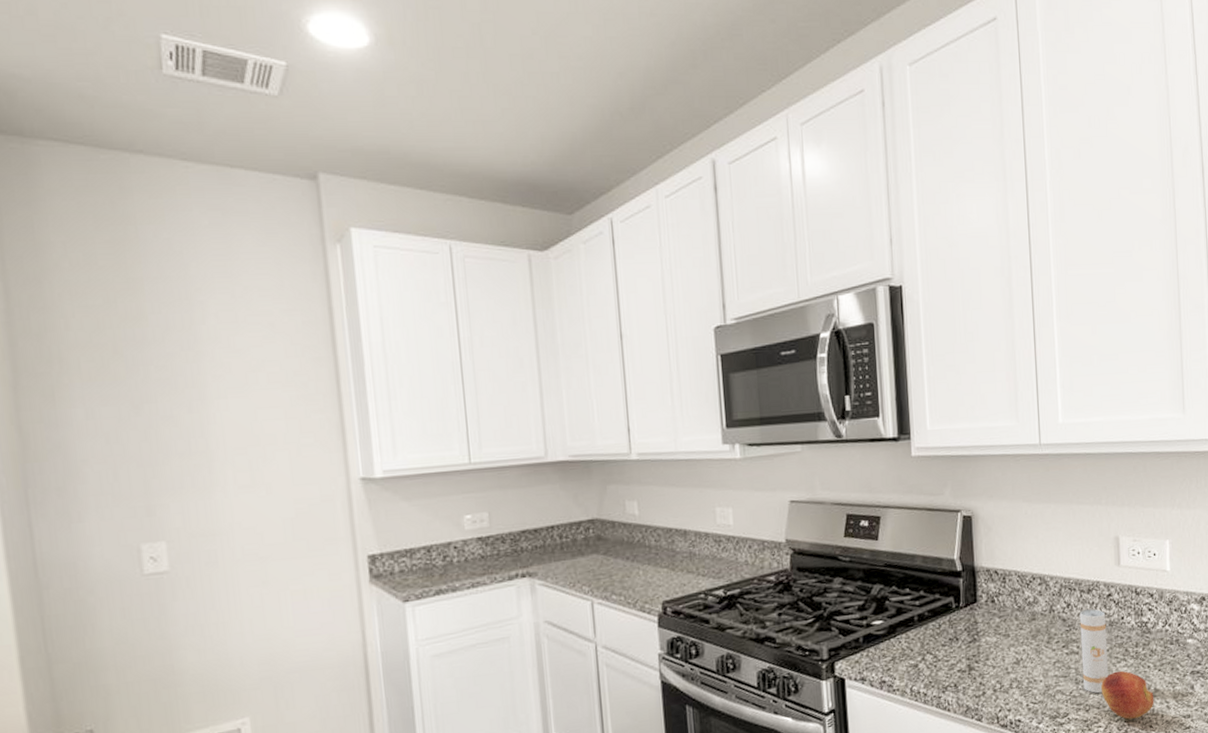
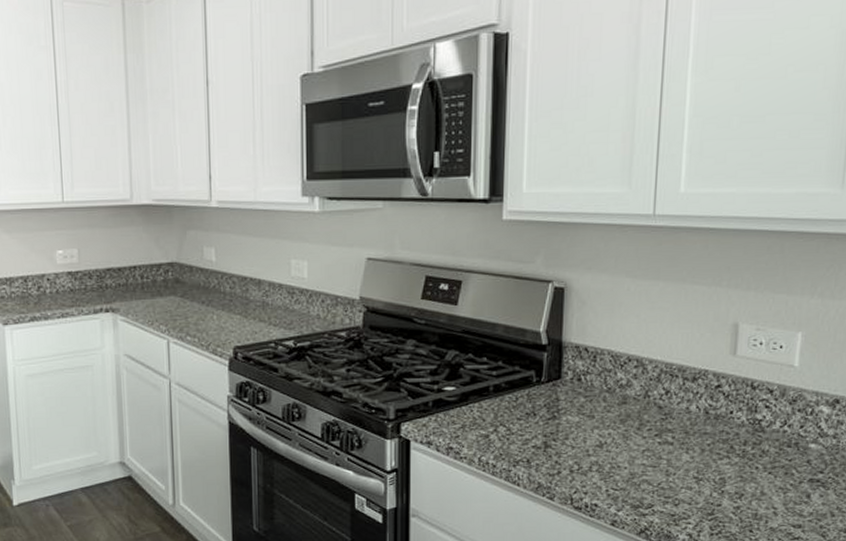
beverage can: present [1079,609,1109,694] -> none [674,399,711,489]
fruit: present [1101,670,1154,720] -> none [696,468,759,520]

